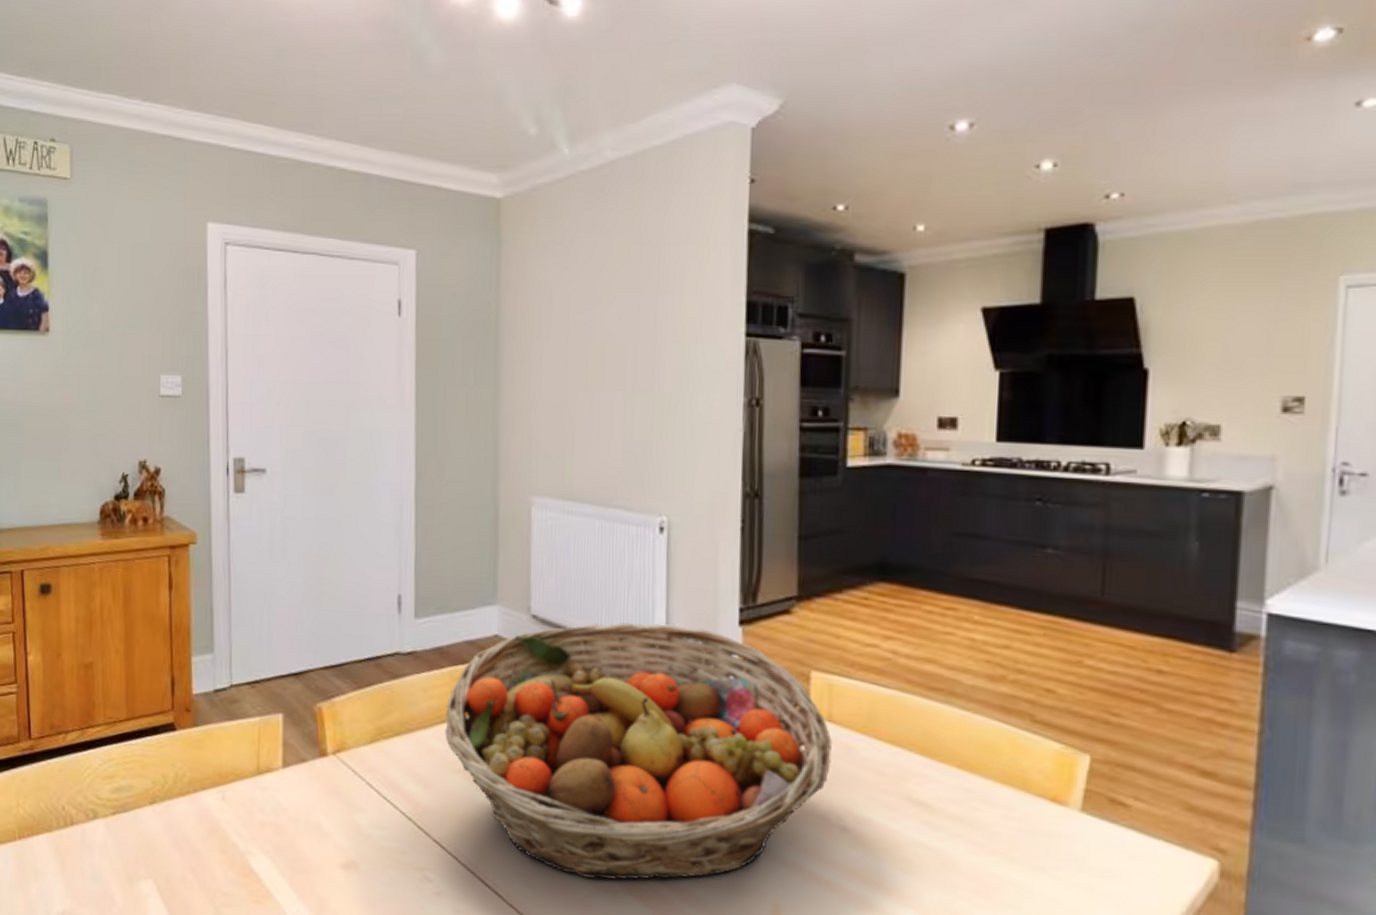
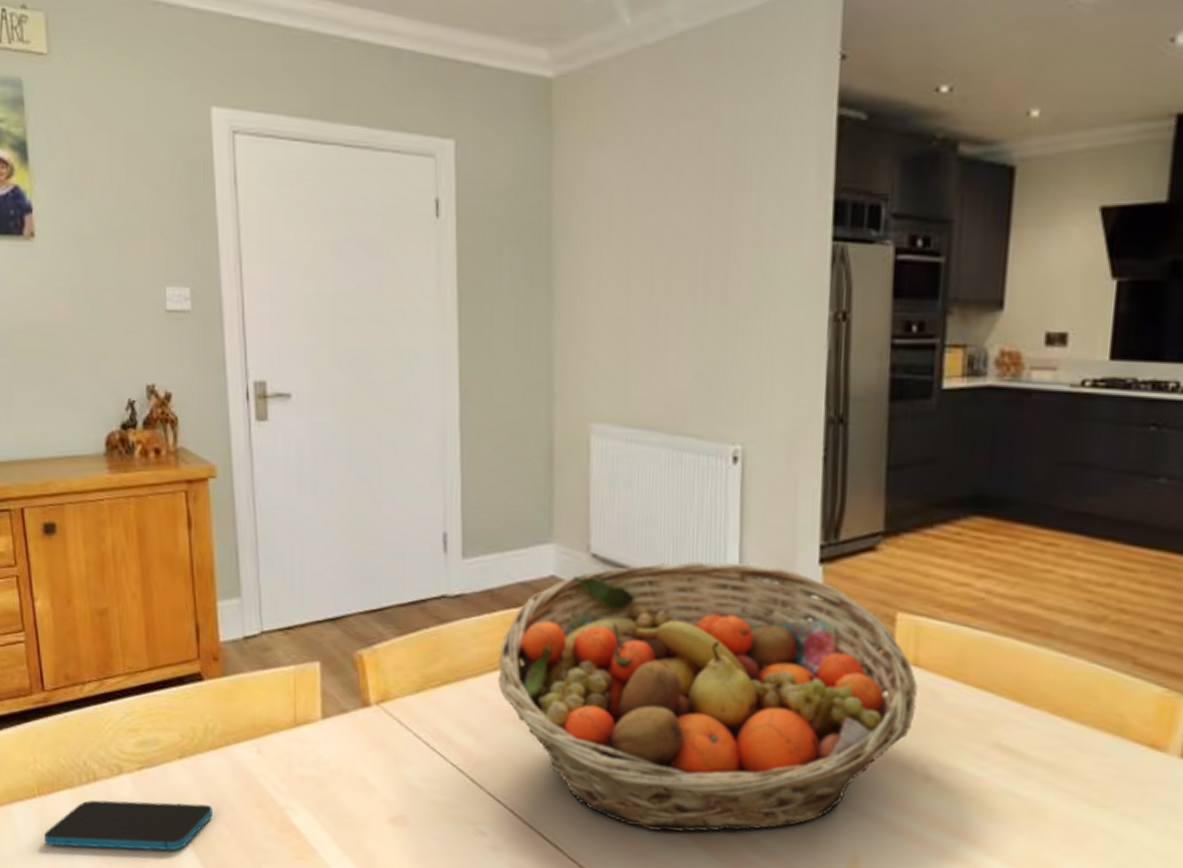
smartphone: none [22,843,178,894] -> present [44,800,212,851]

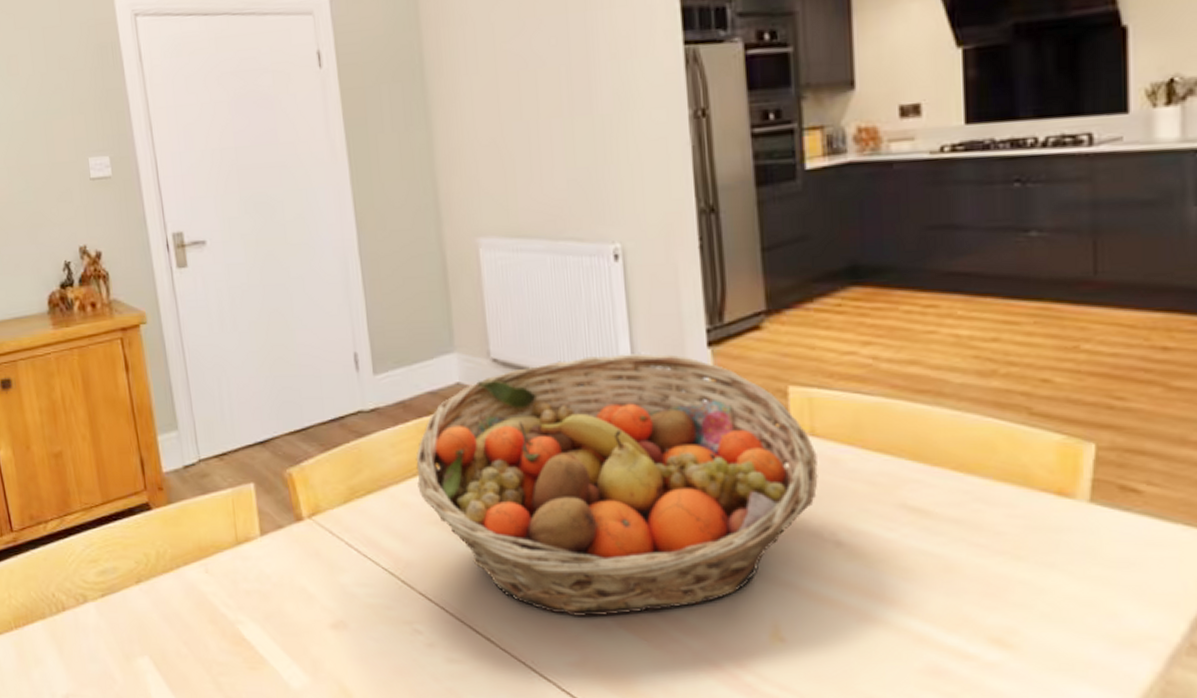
smartphone: present [44,800,212,851] -> none [23,625,170,674]

